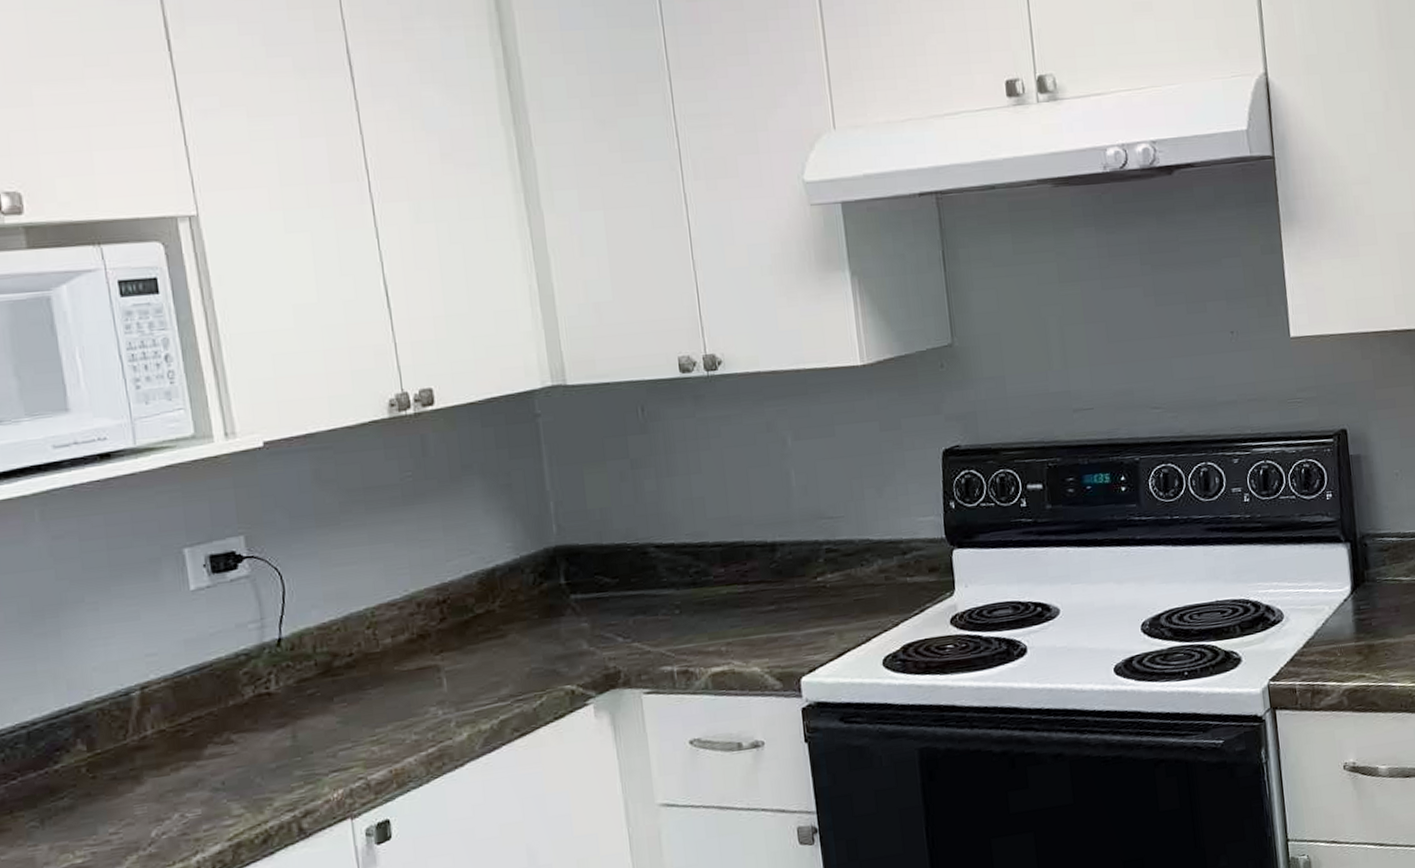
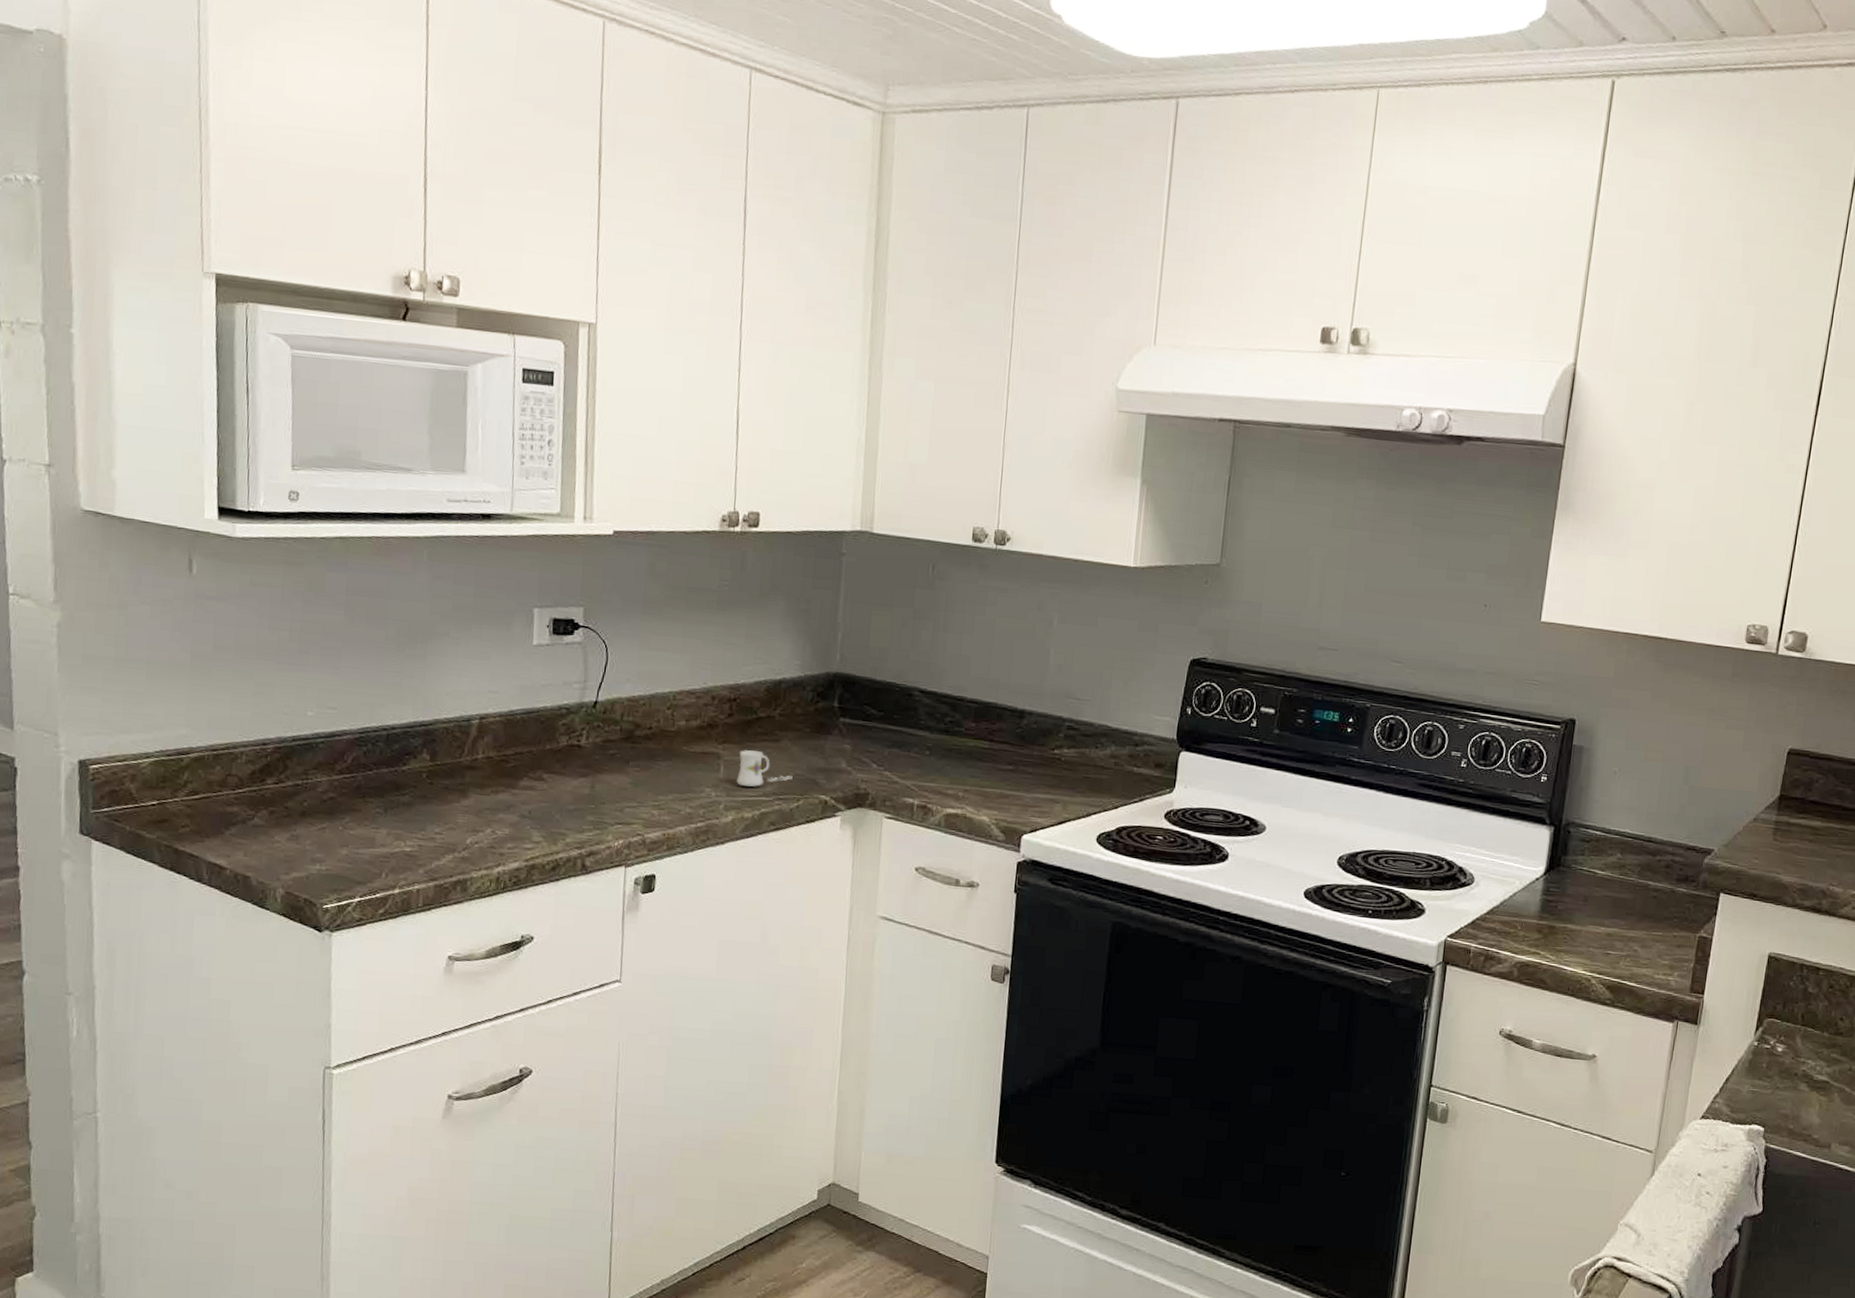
mug: none [461,652,529,696] -> present [736,750,793,787]

